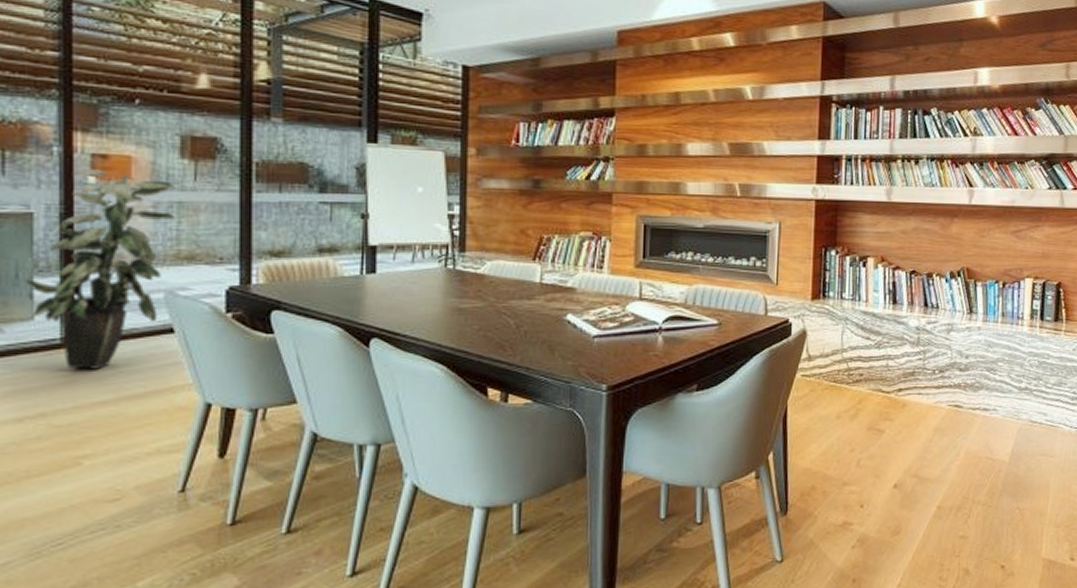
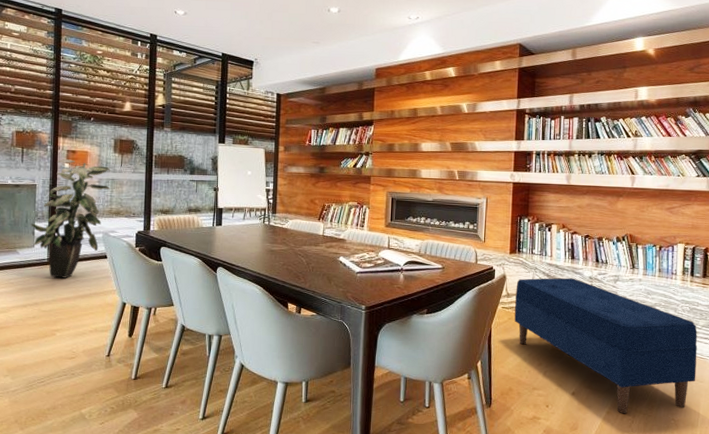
bench: none [818,330,1048,508] -> present [514,278,698,414]

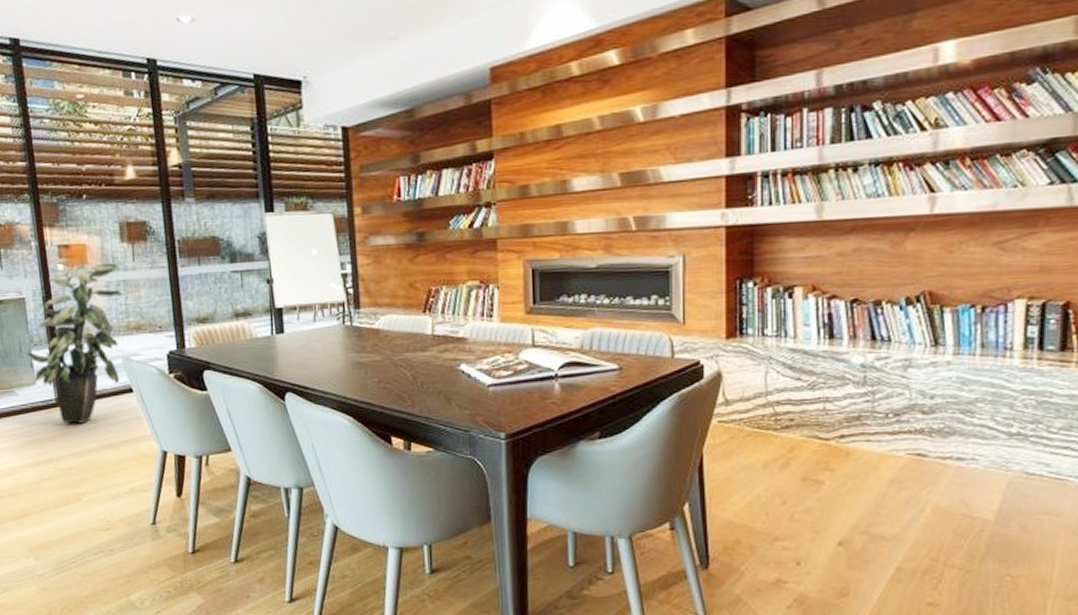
bench: present [514,278,698,414] -> none [739,368,1051,571]

